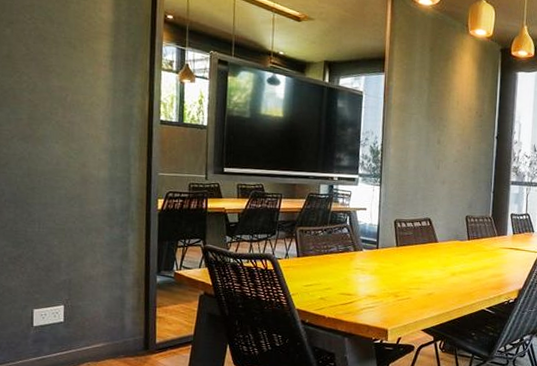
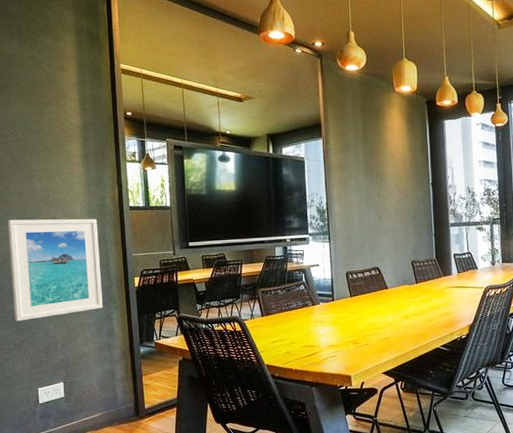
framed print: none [12,118,121,233] -> present [8,218,103,322]

